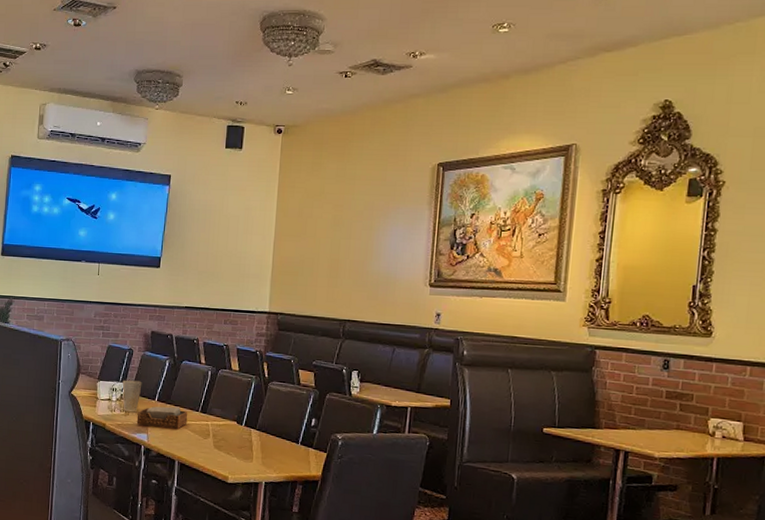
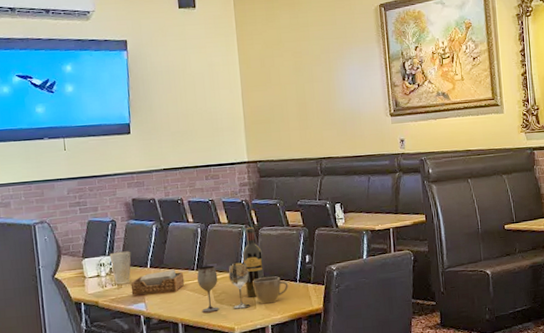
wineglass: none [199,409,251,460] -> present [197,262,250,313]
wine bottle: none [245,378,268,450] -> present [242,226,264,298]
cup: none [253,432,289,460] -> present [253,276,289,304]

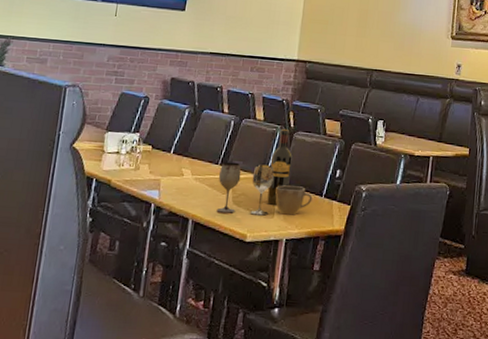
cup: present [109,251,132,285] -> none [133,130,157,167]
napkin holder: present [130,269,185,295] -> none [147,159,206,184]

